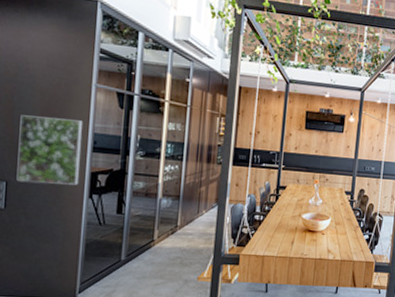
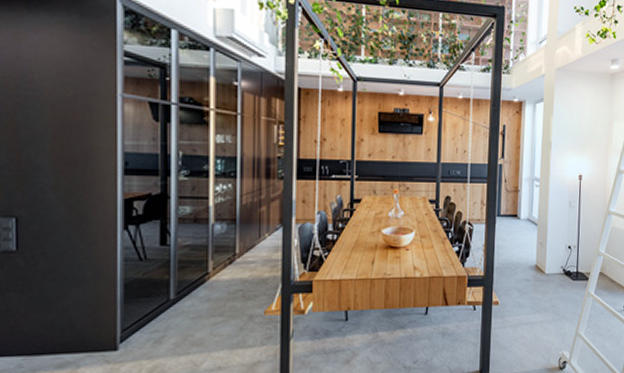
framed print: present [16,115,84,185] -> none [28,136,110,217]

